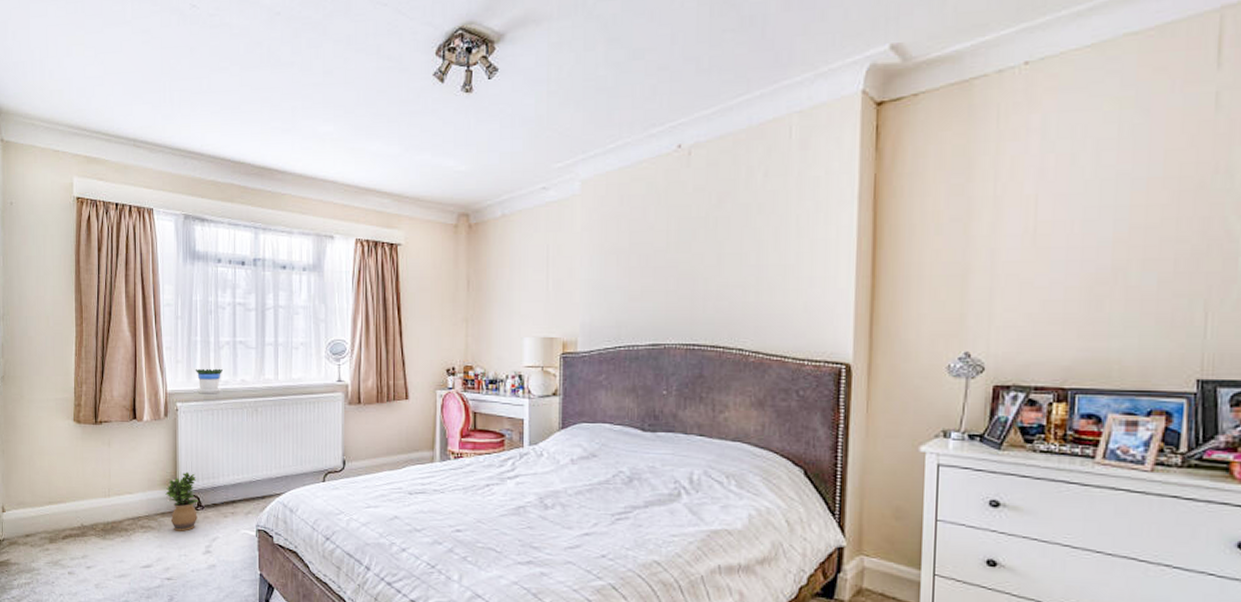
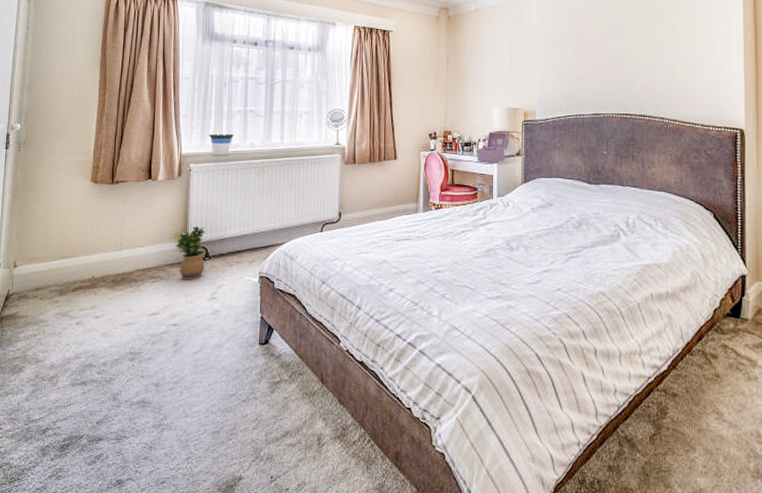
jewelry box: none [504,366,545,405] -> present [477,131,510,163]

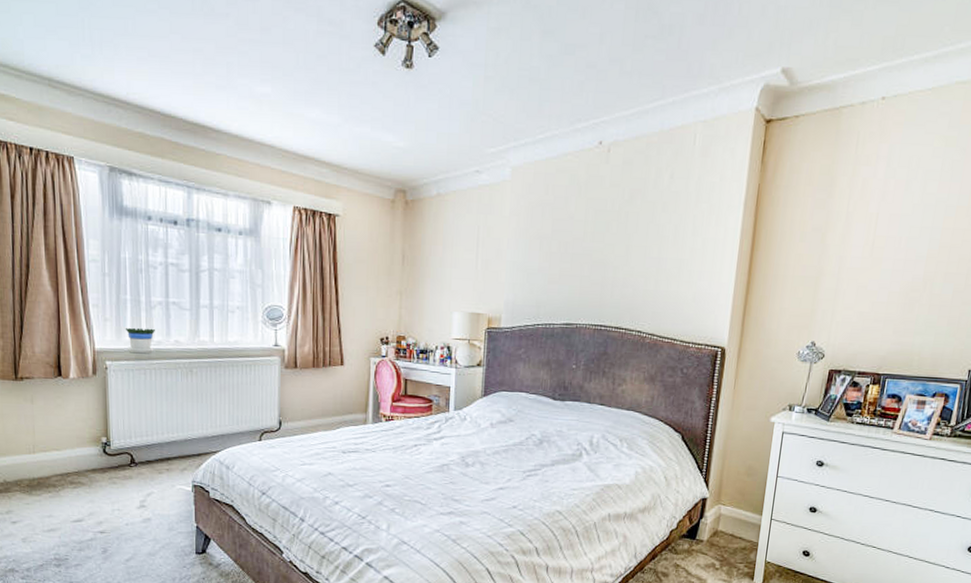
potted plant: present [175,225,206,280] -> none [96,429,132,487]
jewelry box: present [477,131,510,163] -> none [433,338,471,374]

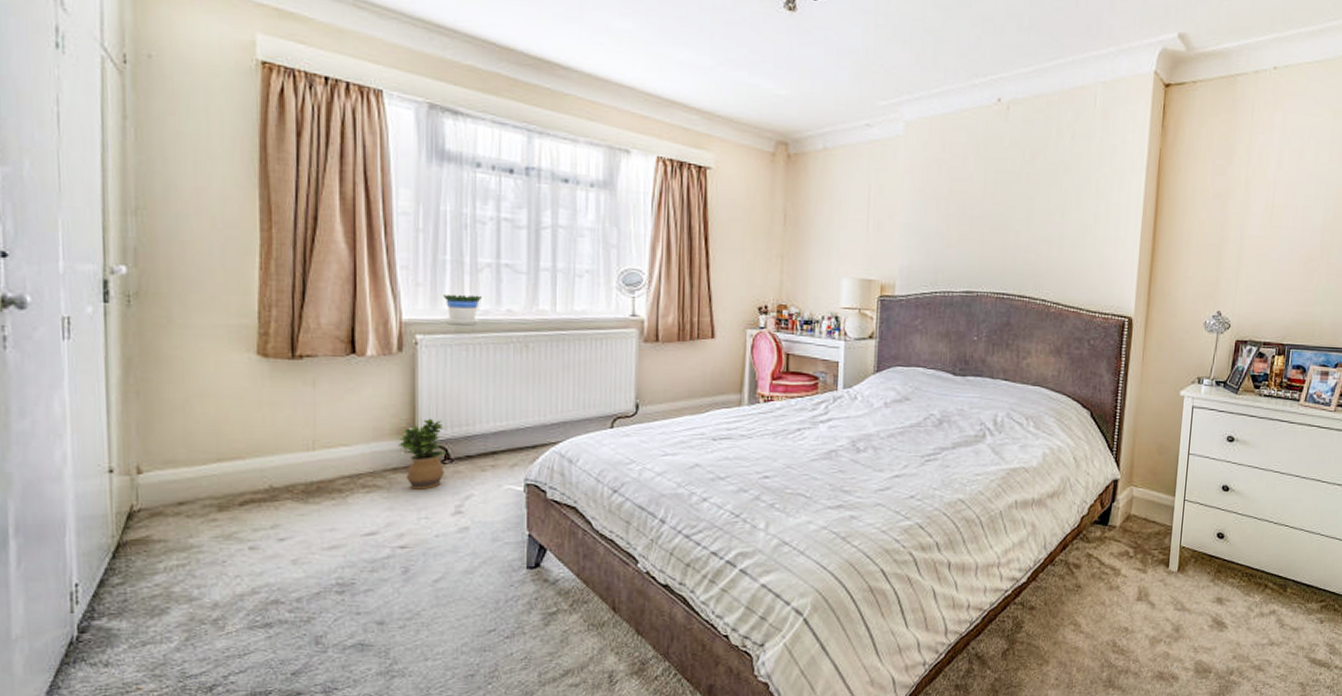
potted plant: none [96,429,132,487] -> present [398,418,446,490]

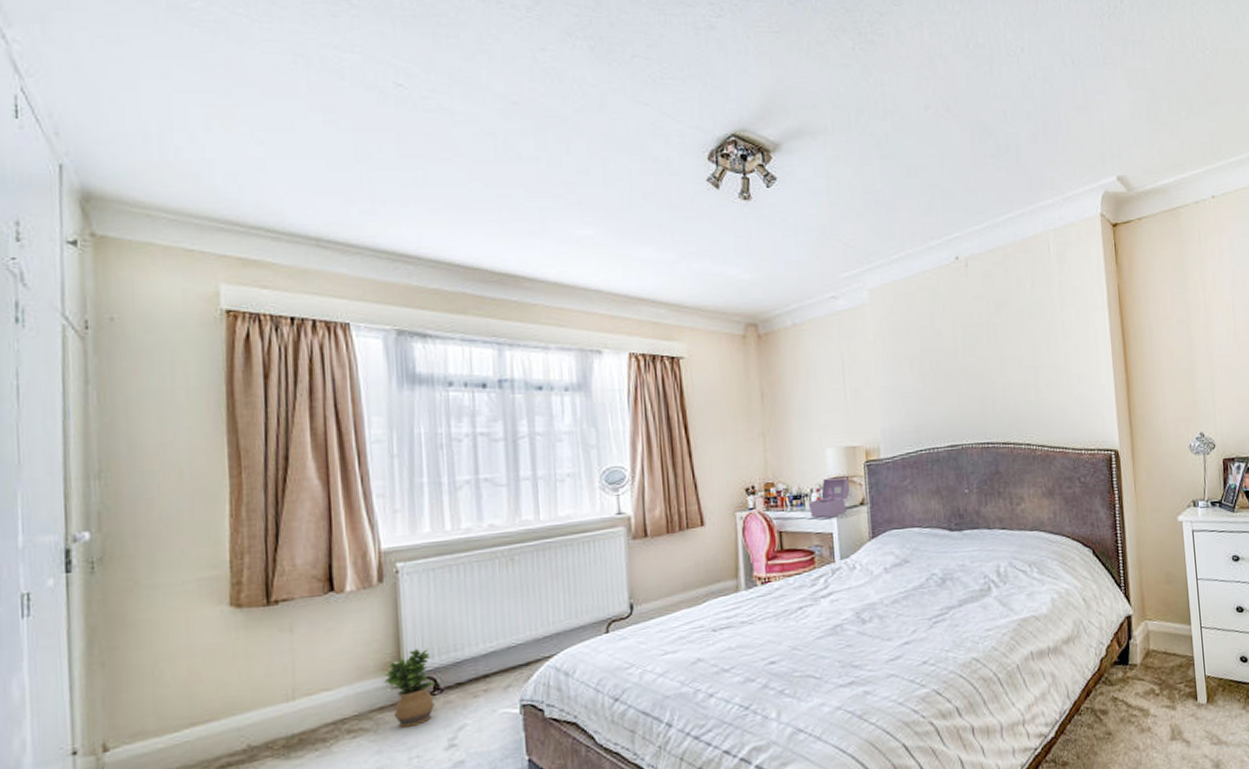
flowerpot: present [442,294,481,326] -> none [421,513,462,549]
jewelry box: none [819,307,862,347] -> present [809,478,851,518]

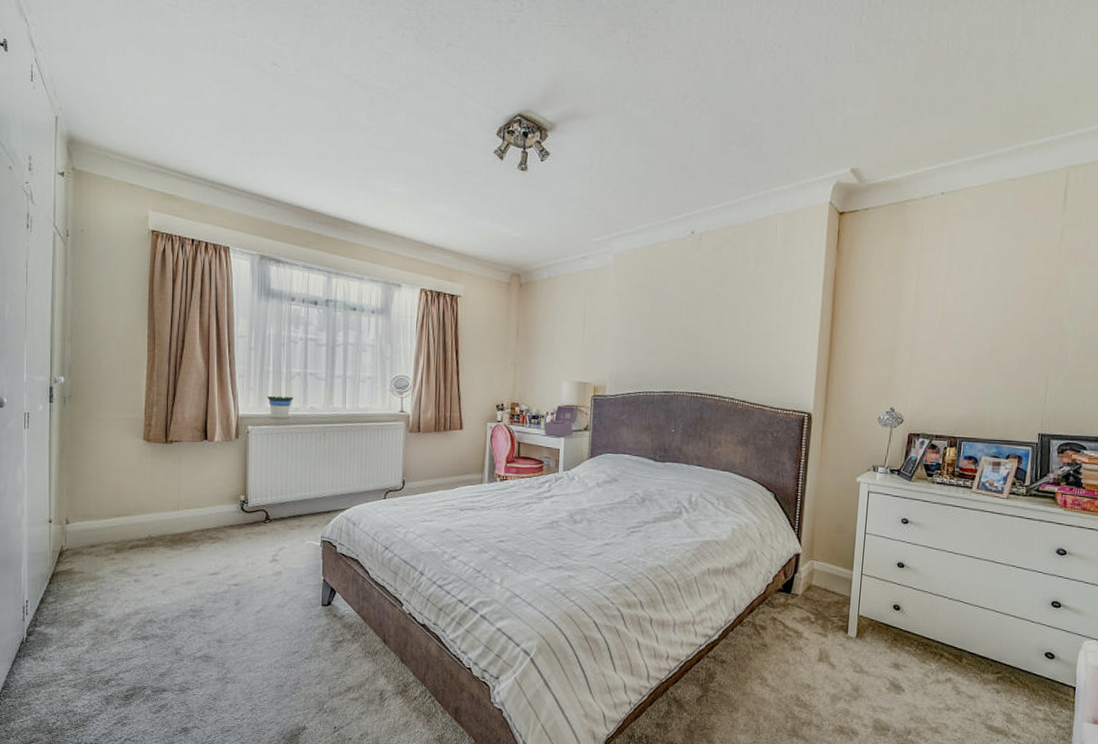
potted plant: present [384,648,435,728] -> none [234,488,267,542]
flowerpot: none [421,513,462,549] -> present [266,395,293,420]

